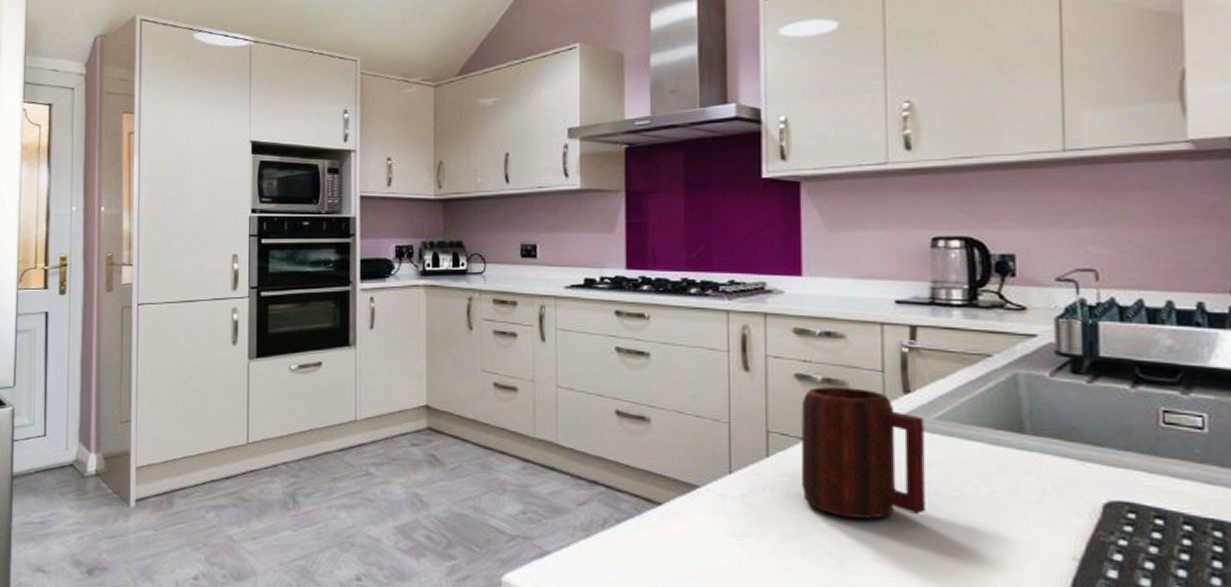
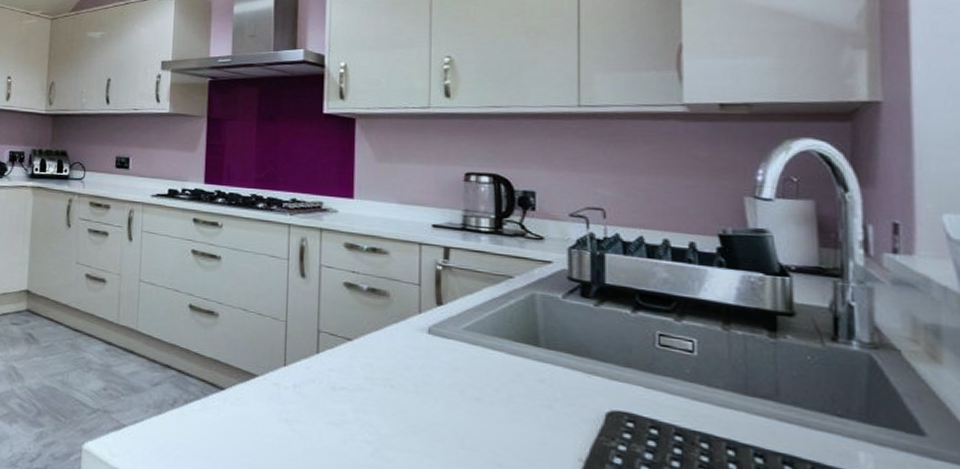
mug: present [801,387,926,519] -> none [347,295,454,414]

